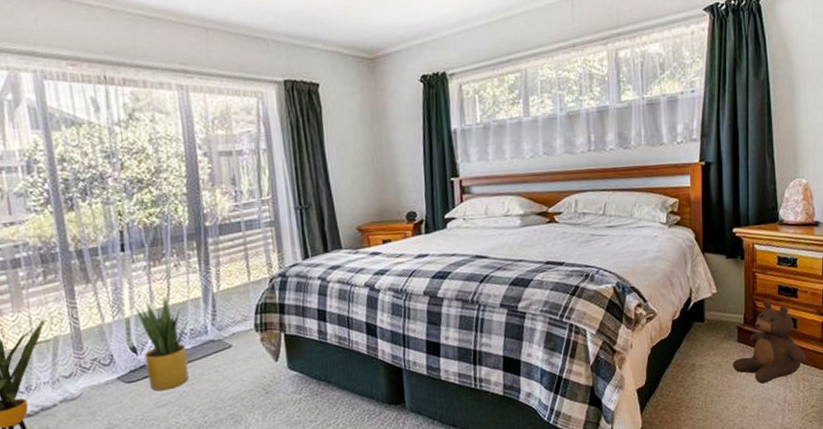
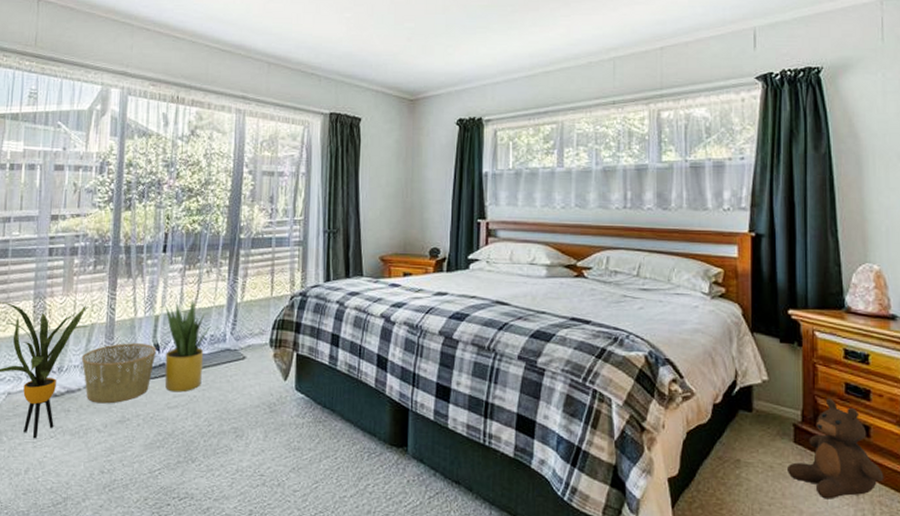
basket: none [50,348,134,416] -> present [81,343,157,404]

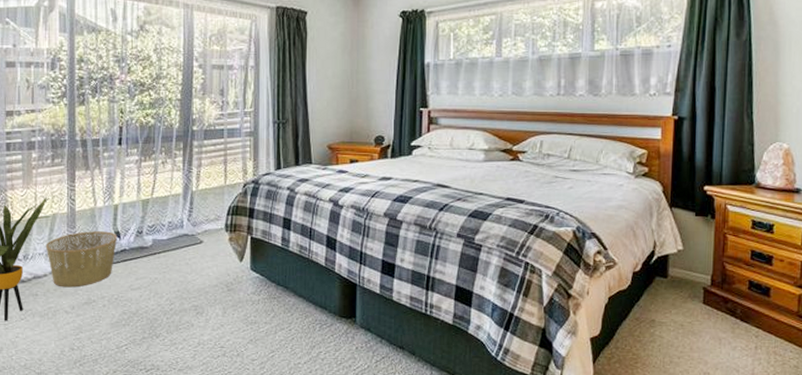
planter: present [164,298,211,392] -> none [123,188,169,275]
teddy bear: present [788,398,884,499] -> none [696,264,780,351]

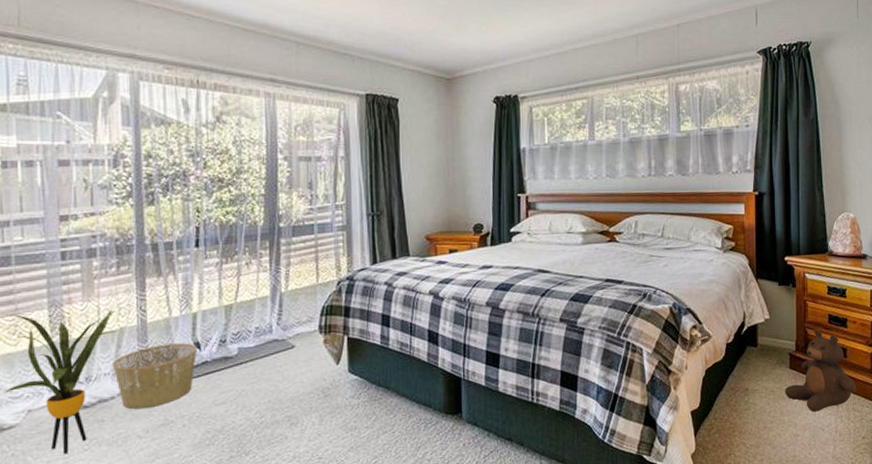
teddy bear: none [696,264,780,351] -> present [785,328,857,412]

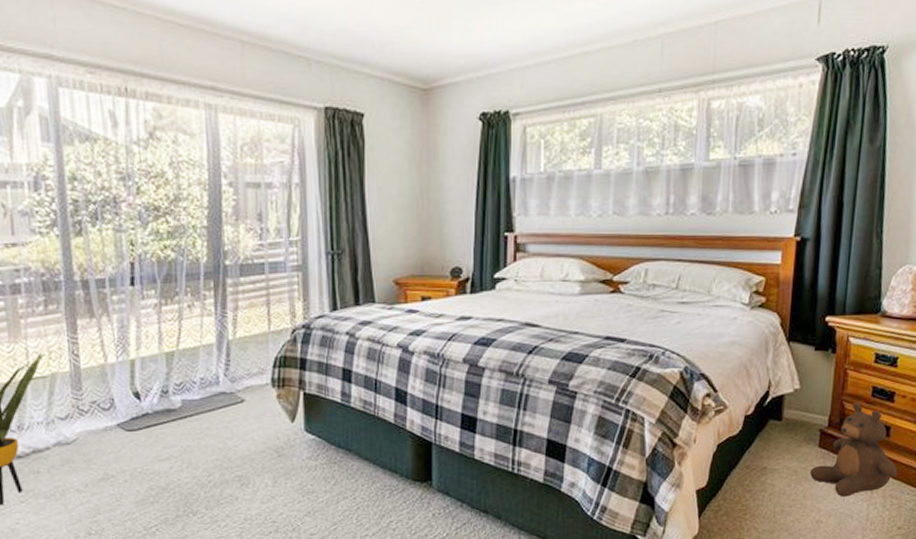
basket: present [111,343,198,410] -> none [44,392,137,462]

